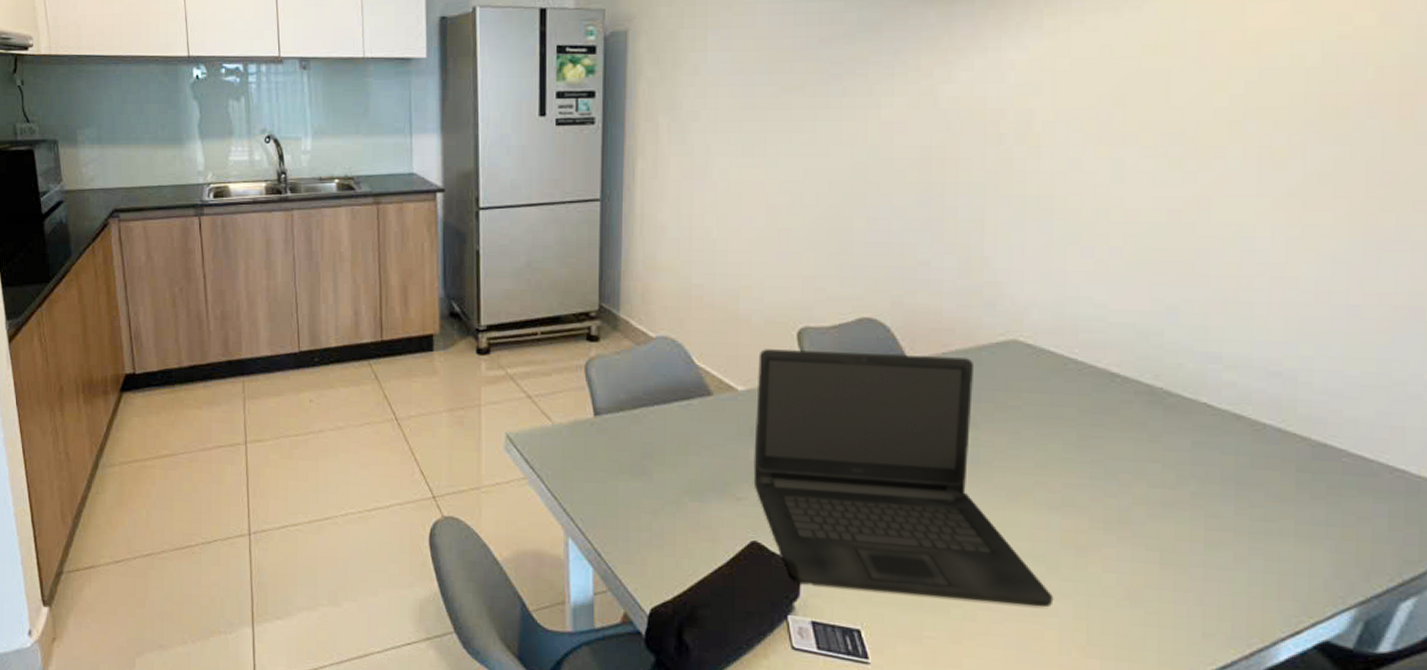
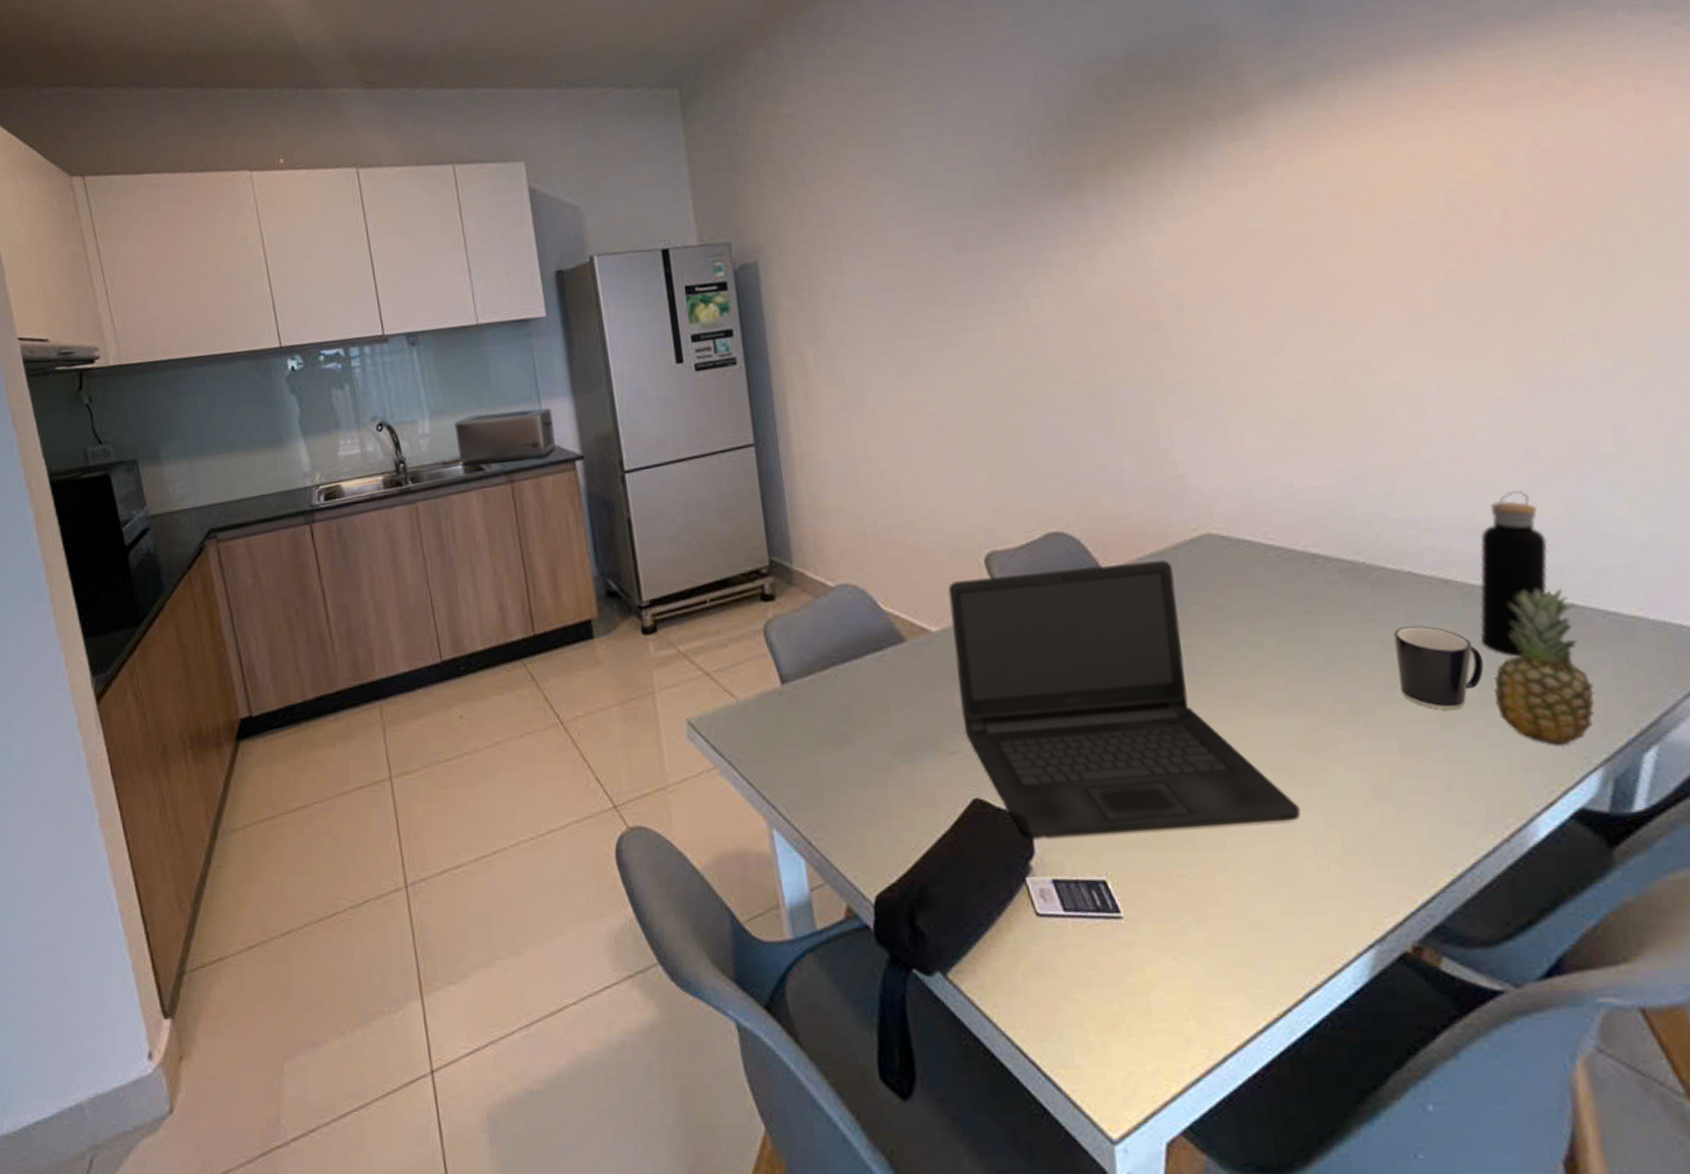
toaster: none [333,140,421,187] -> present [454,407,556,466]
mug: none [1173,452,1259,535] -> present [1393,625,1484,711]
water bottle: none [1263,343,1350,496] -> present [1479,491,1549,656]
fruit: none [1263,436,1366,583] -> present [1493,588,1594,745]

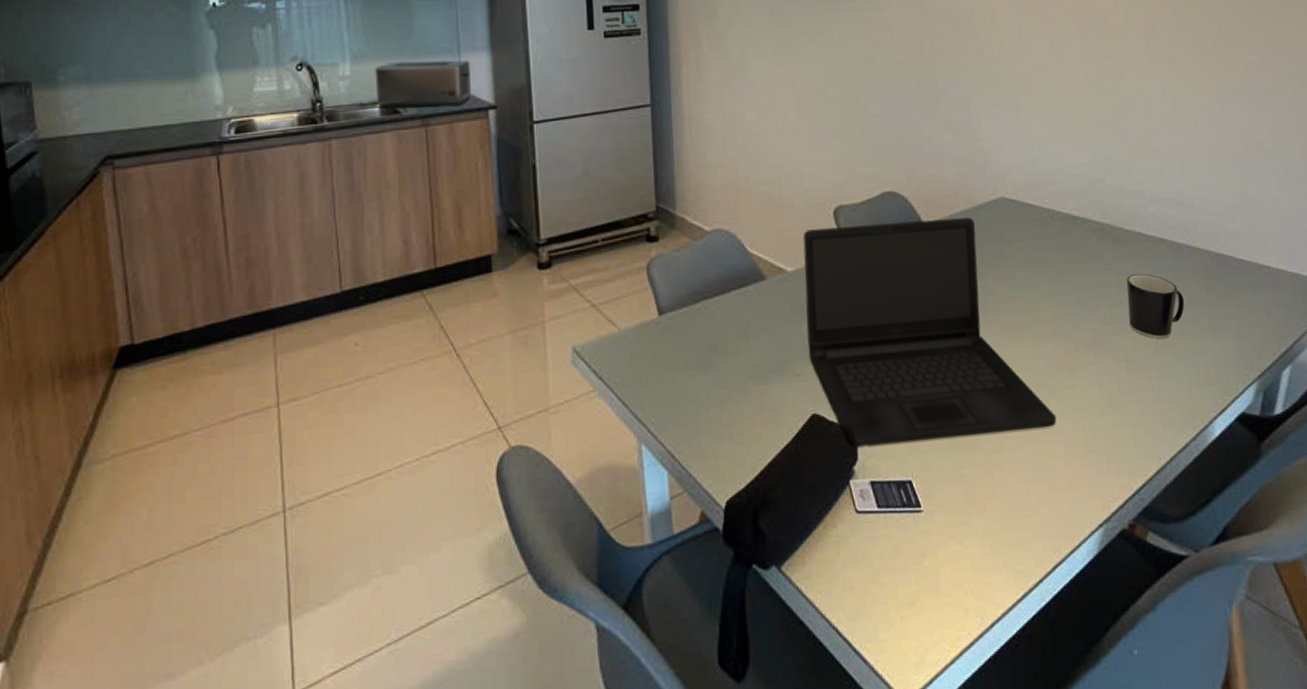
water bottle: present [1479,491,1549,656] -> none [1183,174,1229,298]
fruit: present [1493,588,1594,745] -> none [1190,247,1254,366]

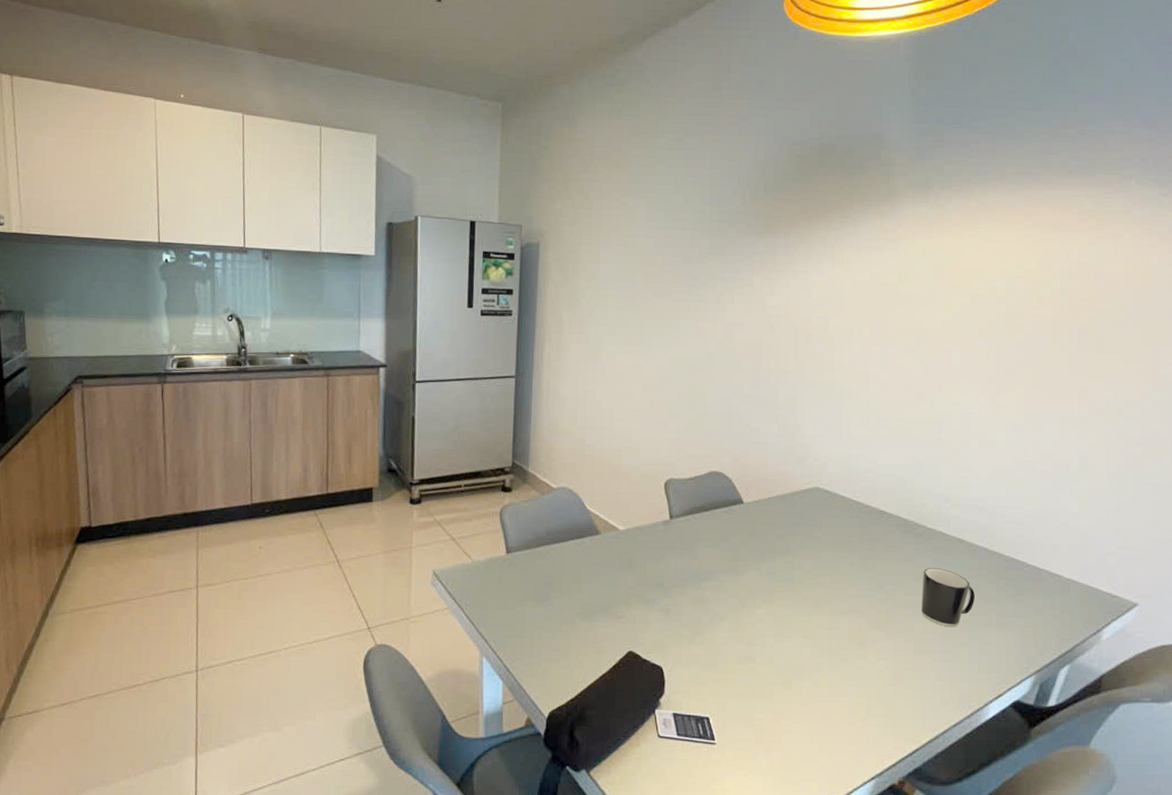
toaster: present [375,60,471,108] -> none [289,321,367,362]
laptop: present [803,217,1057,448] -> none [630,496,844,690]

